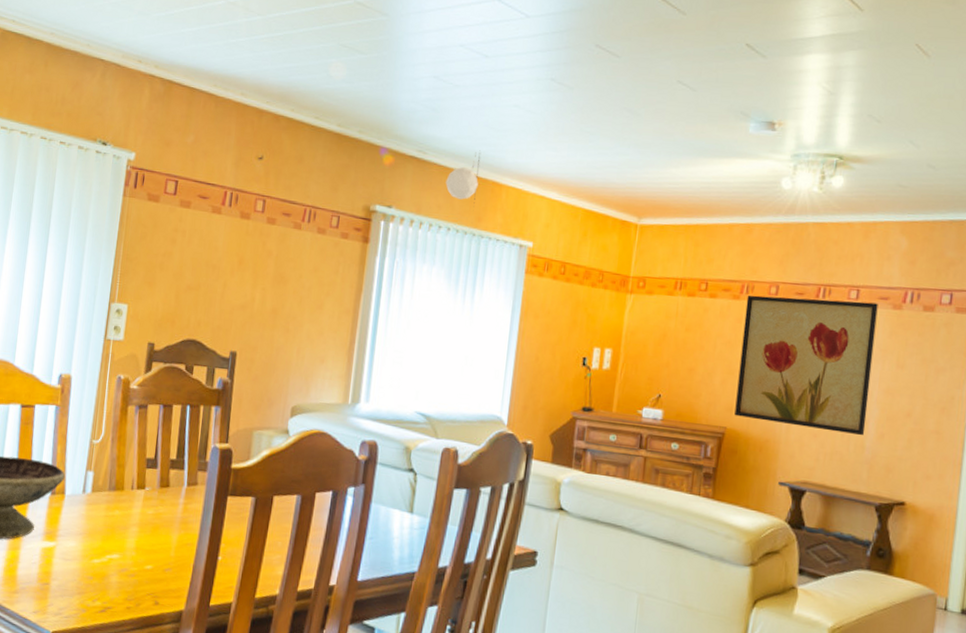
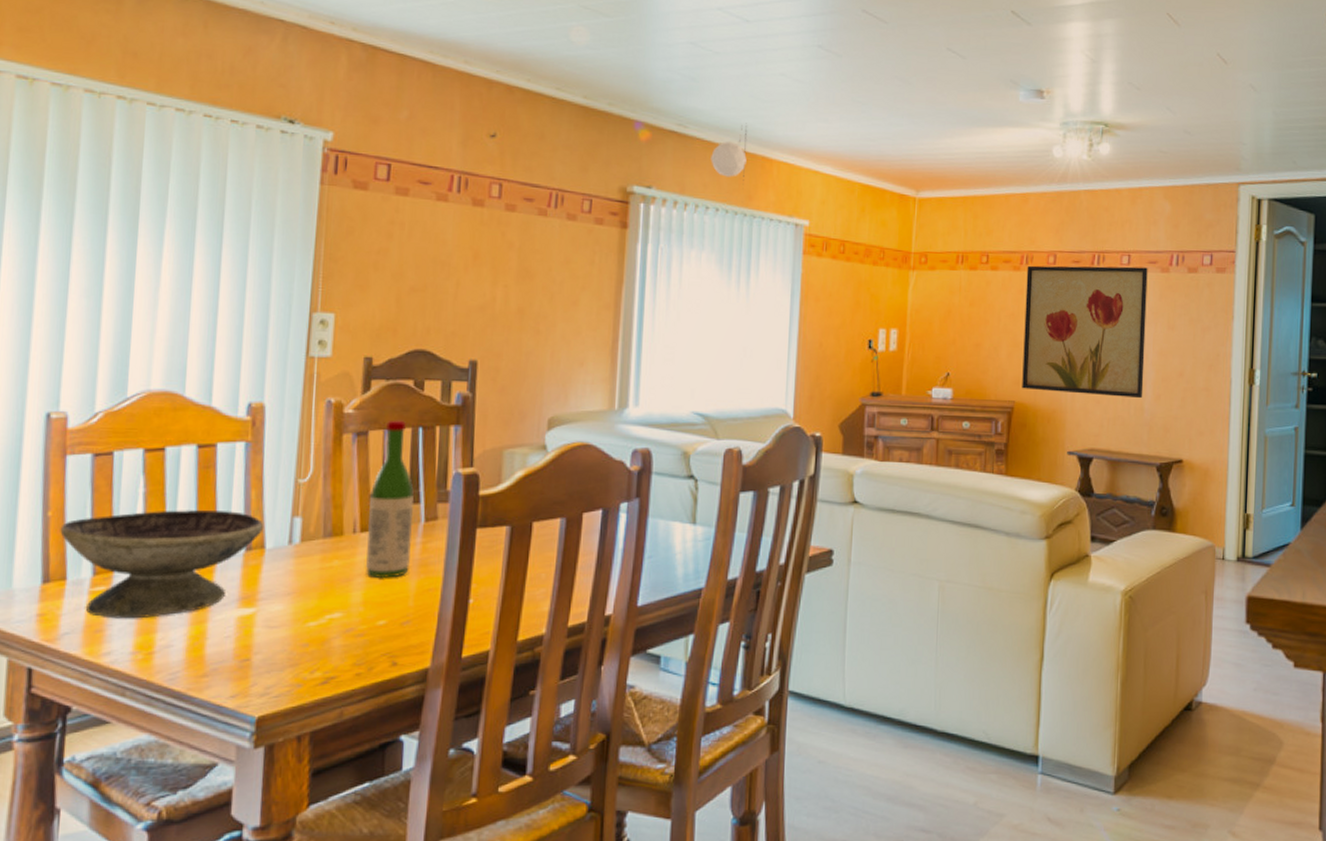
wine bottle: none [139,397,180,531] -> present [366,420,414,579]

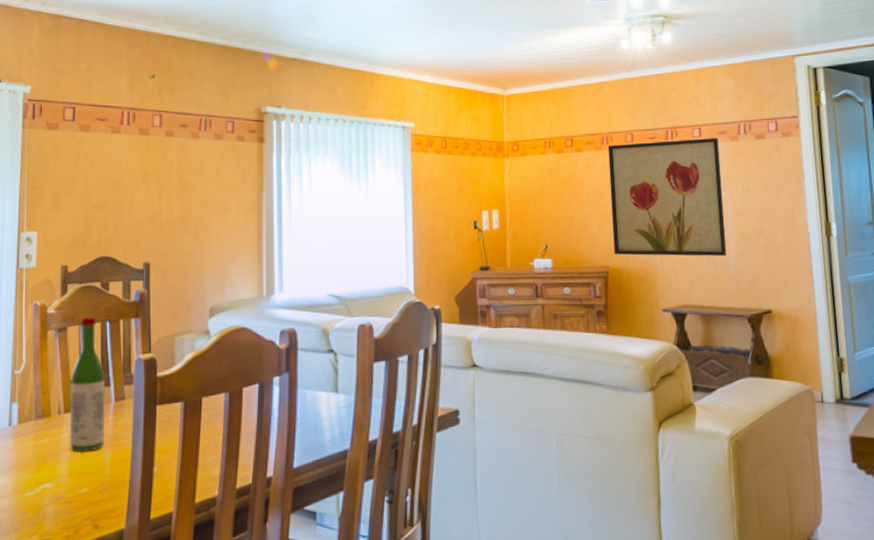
pendant lamp: present [711,123,748,181] -> none [328,46,358,94]

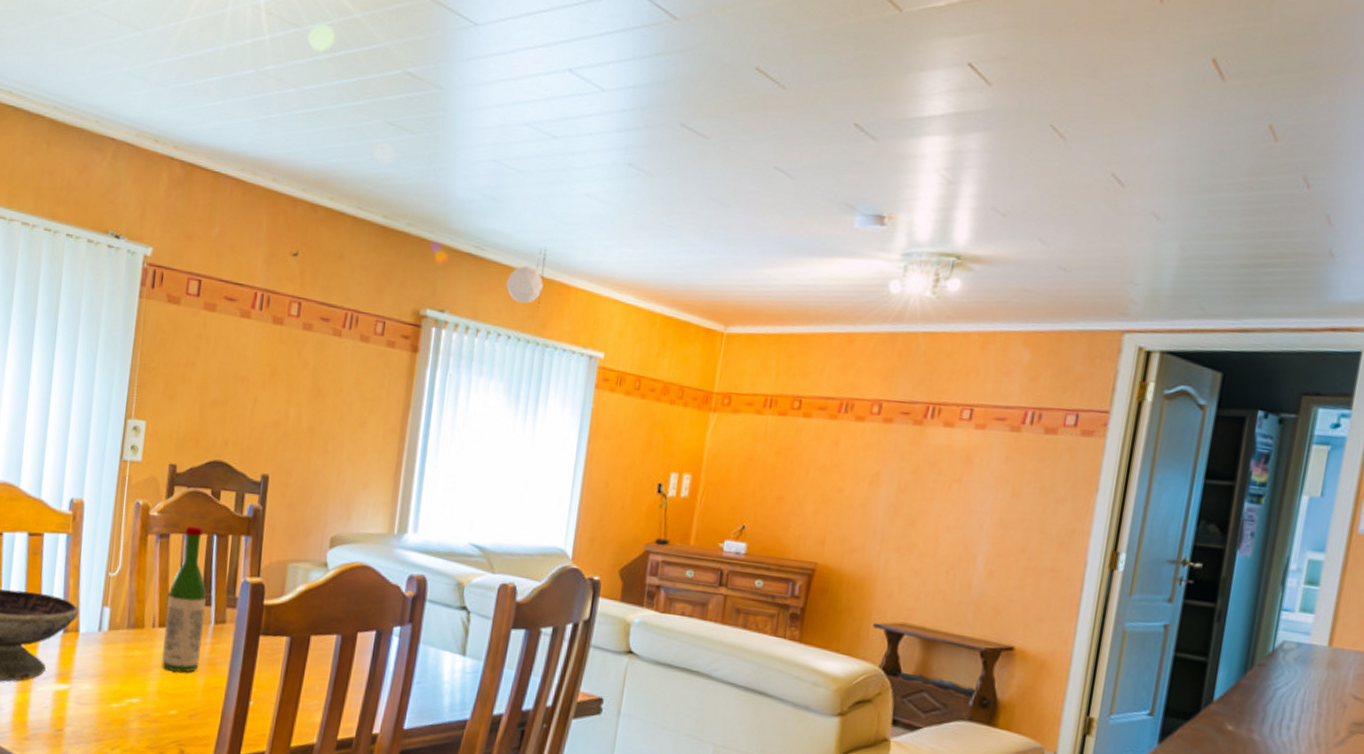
pendant lamp: none [328,46,358,94] -> present [506,246,547,308]
wall art: present [608,138,727,257] -> none [827,414,994,574]

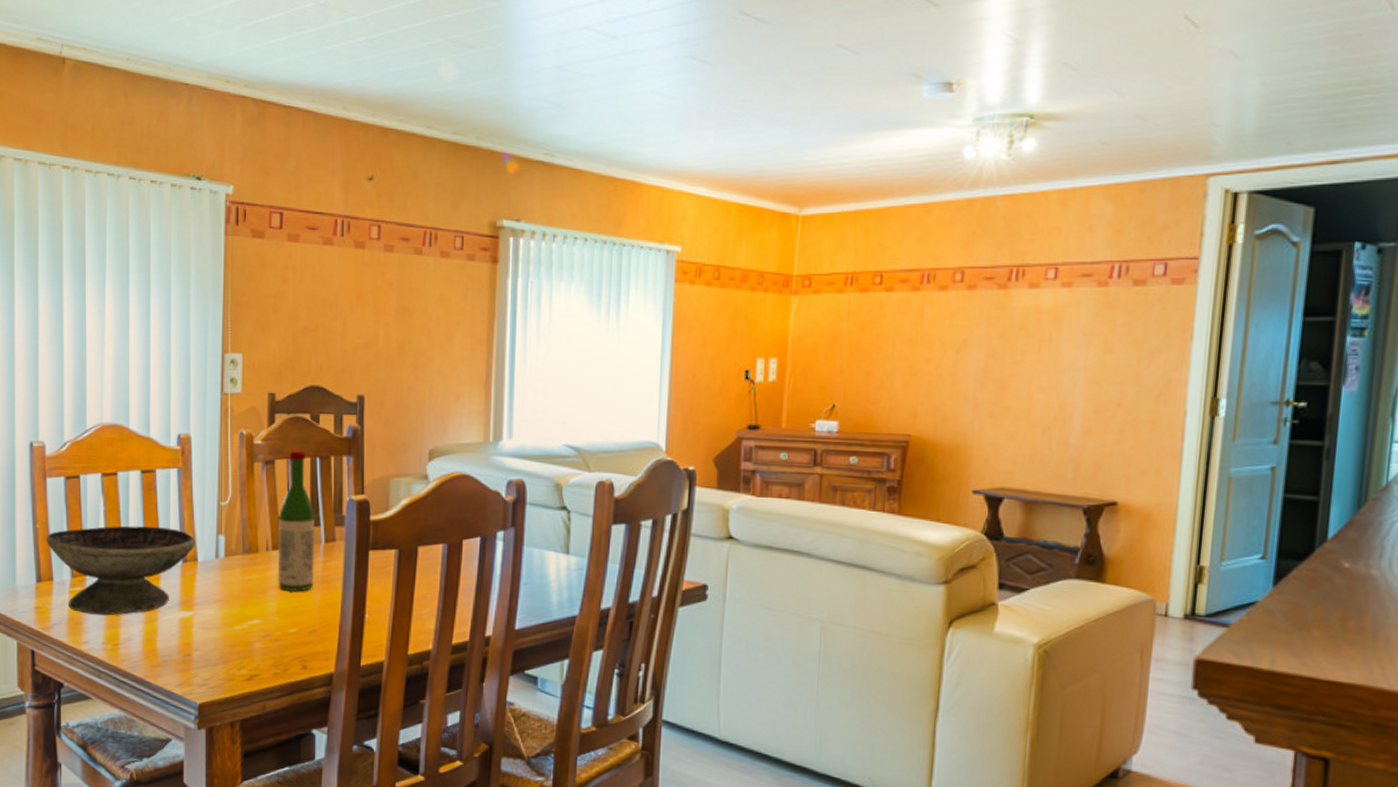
pendant lamp: present [506,246,547,308] -> none [579,147,616,208]

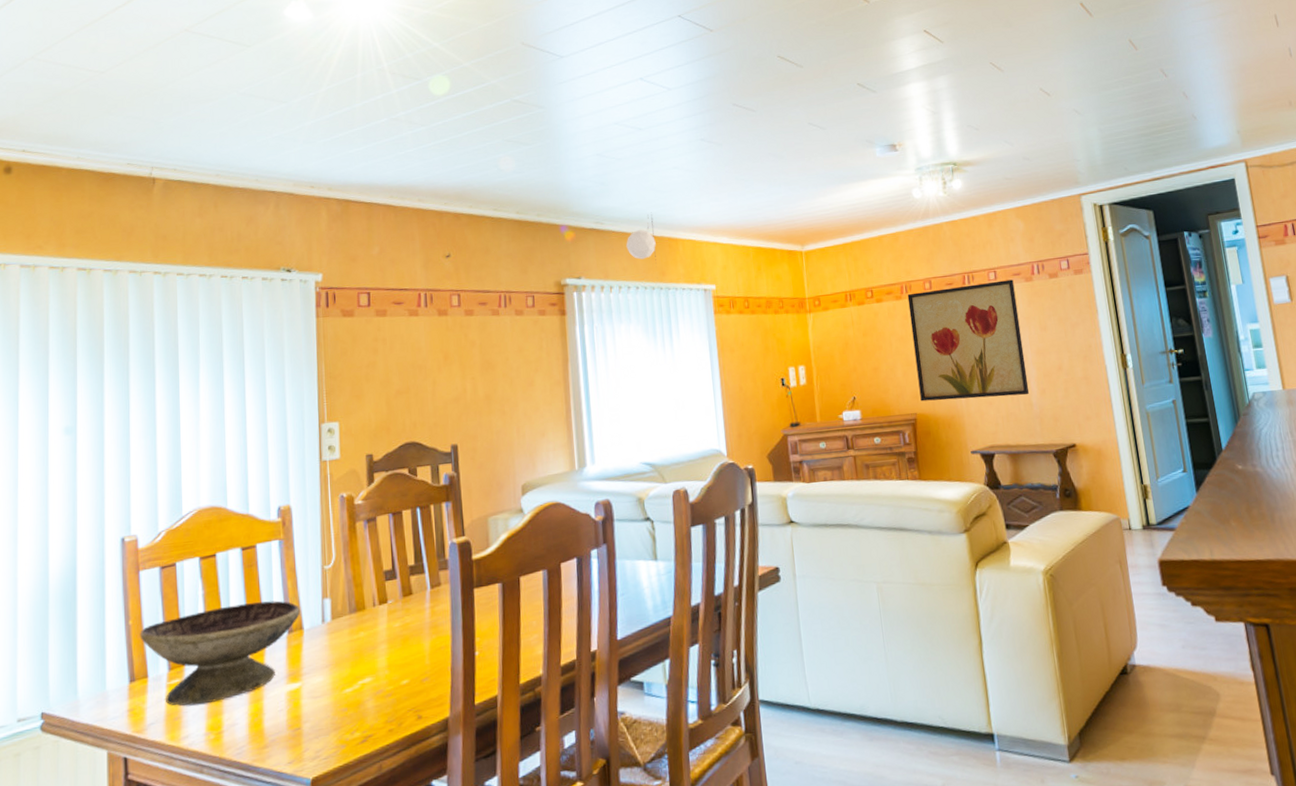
wine bottle: present [278,450,315,592] -> none [383,504,423,644]
pendant lamp: none [579,147,616,208] -> present [626,212,656,260]
wall art: none [919,281,1081,433] -> present [907,279,1030,402]

